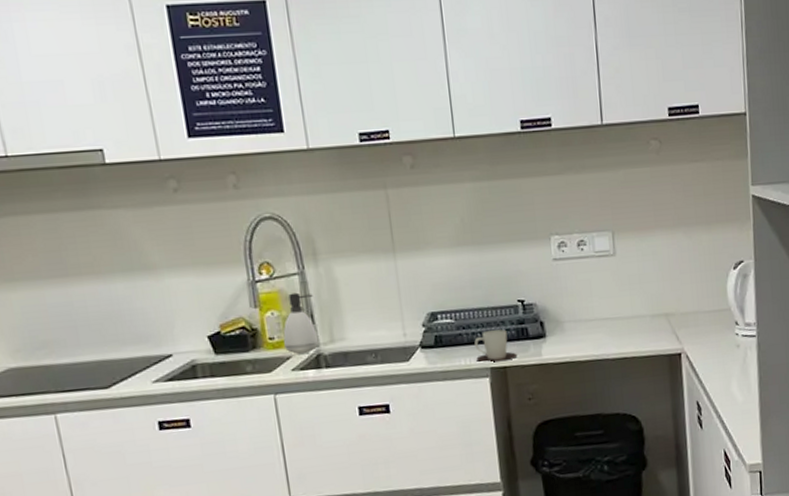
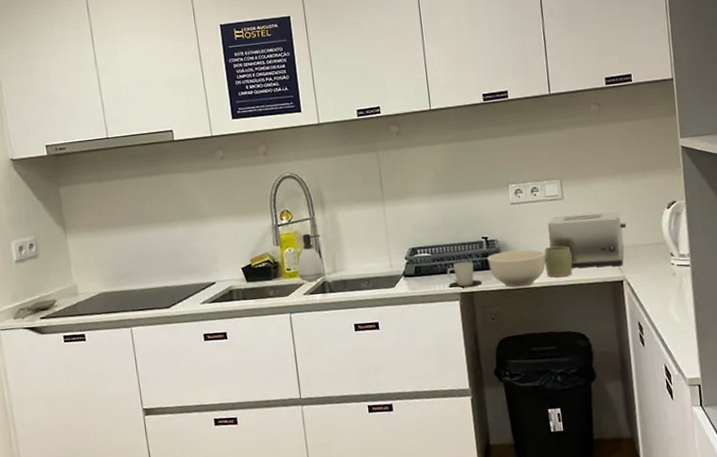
bowl: none [524,315,594,362] -> present [487,249,546,288]
mug: none [591,311,624,350] -> present [544,246,573,278]
toaster: none [596,271,687,339] -> present [547,211,627,269]

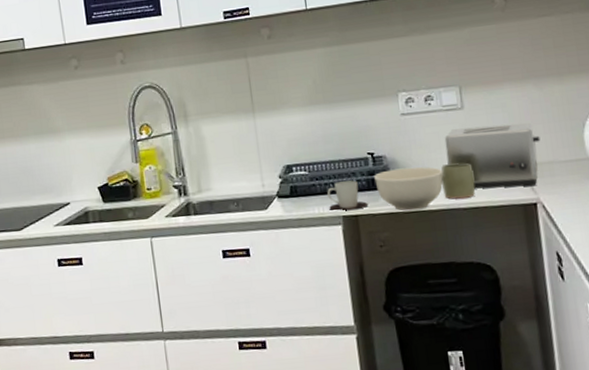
soap dispenser: present [297,233,325,282] -> none [158,149,189,203]

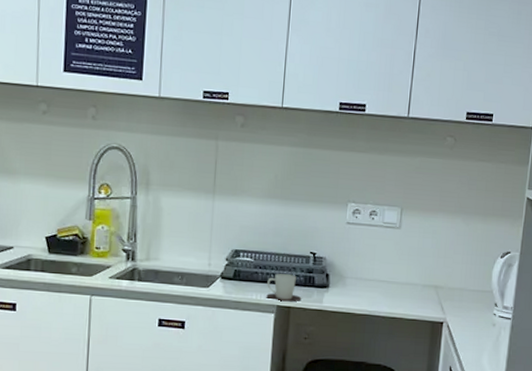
bowl: present [374,166,443,211] -> none [311,271,372,311]
mug: present [441,162,476,199] -> none [368,275,398,308]
toaster: present [444,122,541,189] -> none [377,244,458,306]

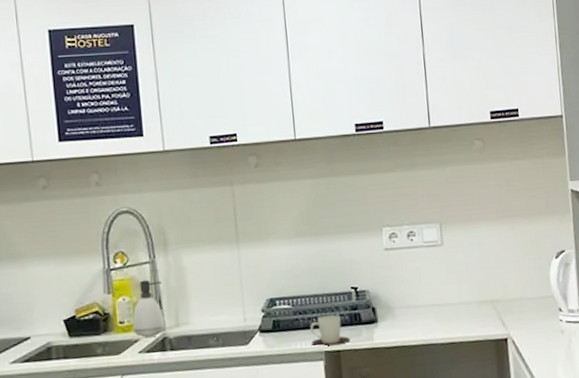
soap dispenser: none [107,213,139,266] -> present [132,280,166,338]

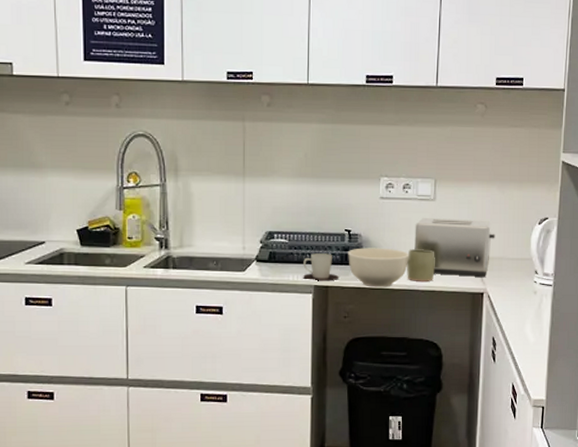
soap dispenser: present [132,280,166,338] -> none [140,201,170,254]
bowl: none [357,302,423,346] -> present [348,248,410,287]
mug: none [421,298,453,334] -> present [407,249,435,281]
toaster: none [425,260,512,324] -> present [414,217,495,277]

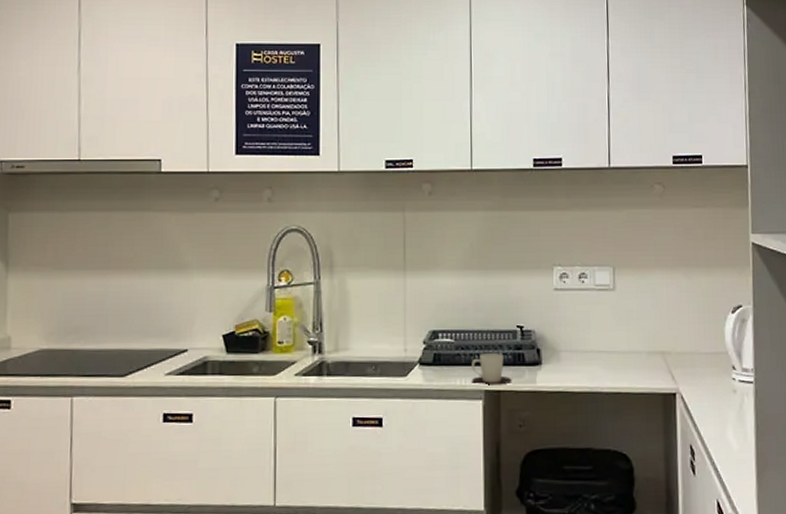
bowl: present [348,248,410,287] -> none [521,345,590,391]
mug: present [407,249,435,281] -> none [587,345,619,382]
toaster: present [414,217,495,277] -> none [594,309,685,375]

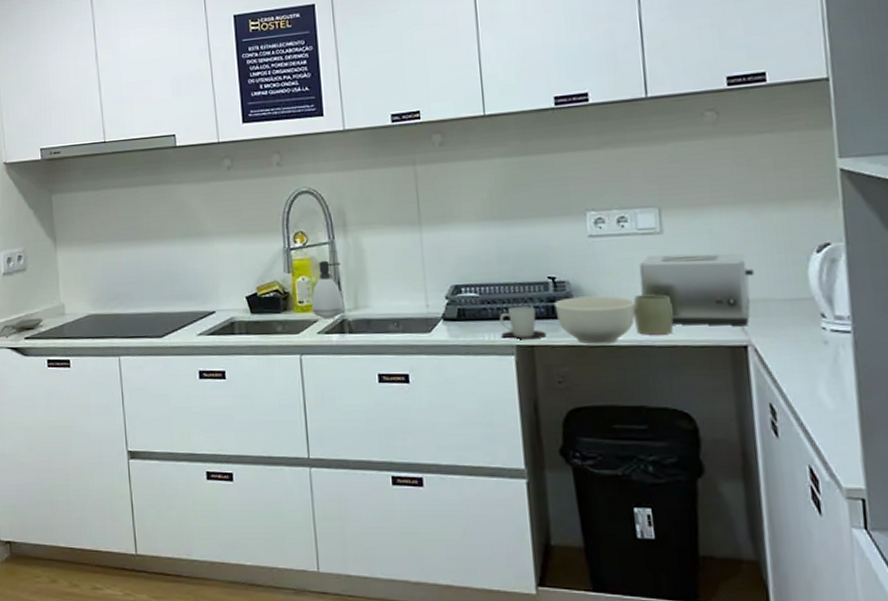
soap dispenser: none [292,301,324,360] -> present [312,260,344,318]
bowl: none [521,345,590,391] -> present [554,295,636,345]
mug: none [587,345,619,382] -> present [633,294,674,335]
toaster: none [594,309,685,375] -> present [638,252,755,326]

